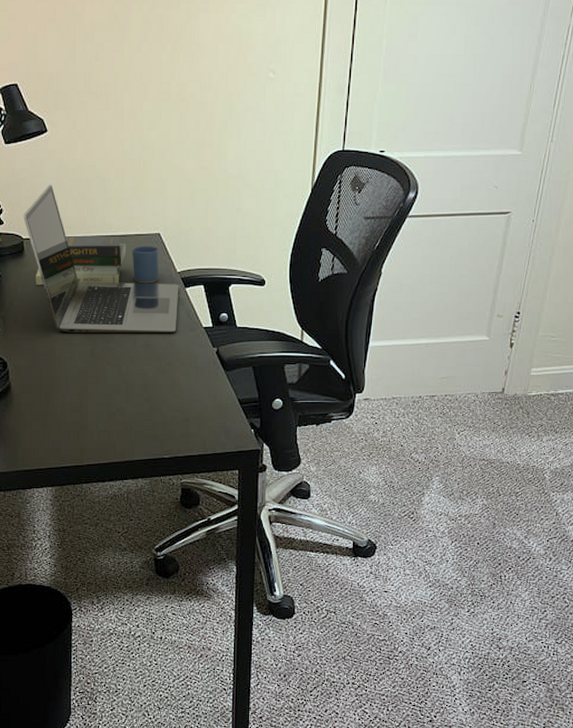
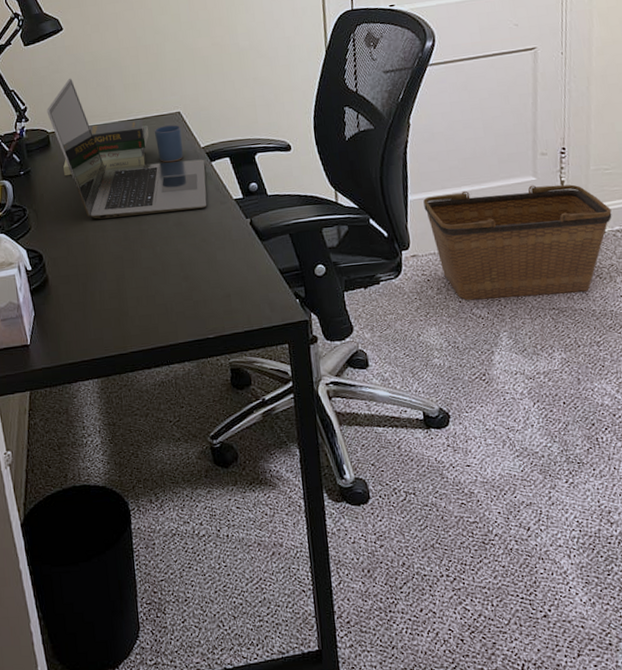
bicycle basket: none [383,343,550,447] -> present [423,184,612,301]

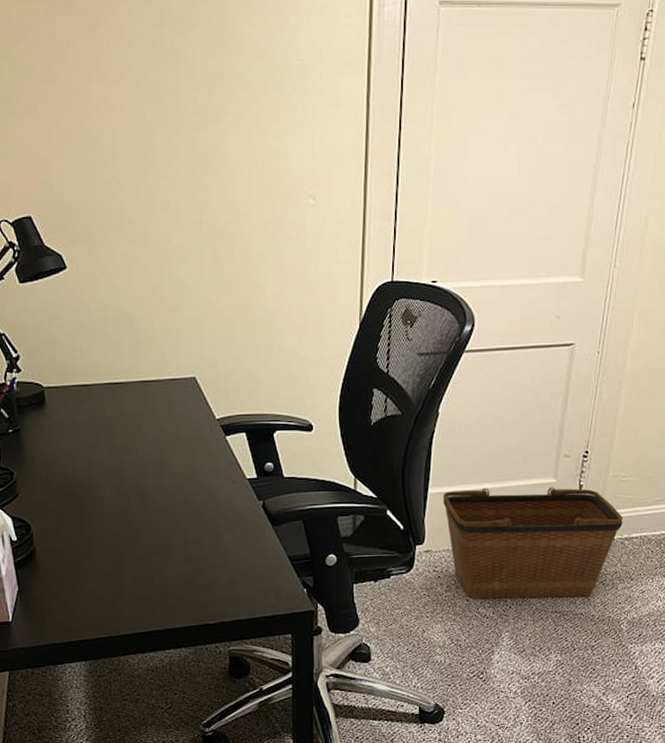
laptop: present [47,78,208,220] -> none [43,326,219,491]
books: present [63,118,149,176] -> none [59,381,160,439]
mug: present [154,125,183,163] -> none [165,391,196,433]

